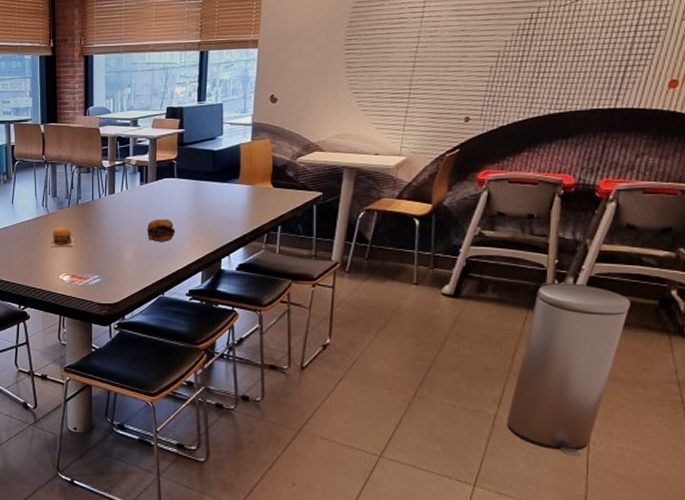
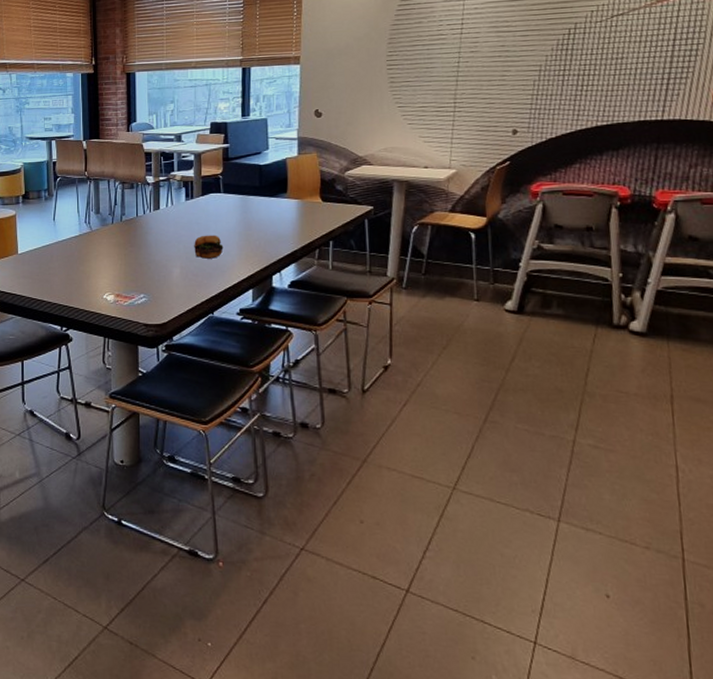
hamburger: present [51,226,75,247] -> none [94,243,120,266]
pedal bin: present [506,283,631,457] -> none [586,297,703,487]

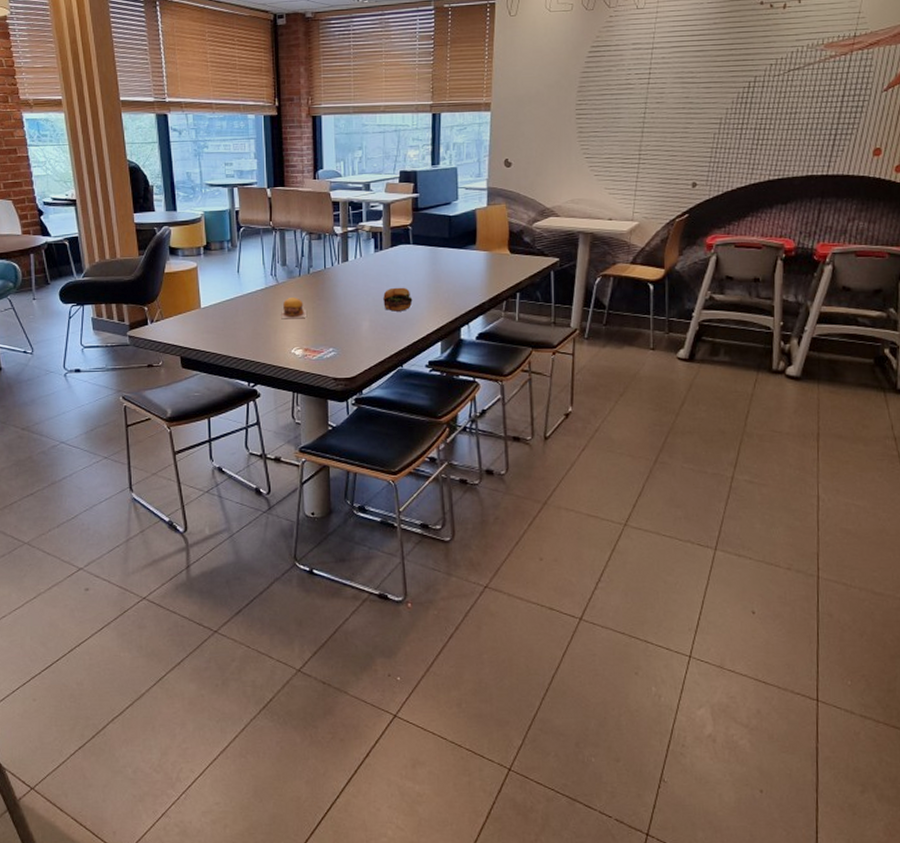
hamburger: none [94,243,120,266] -> present [281,296,308,320]

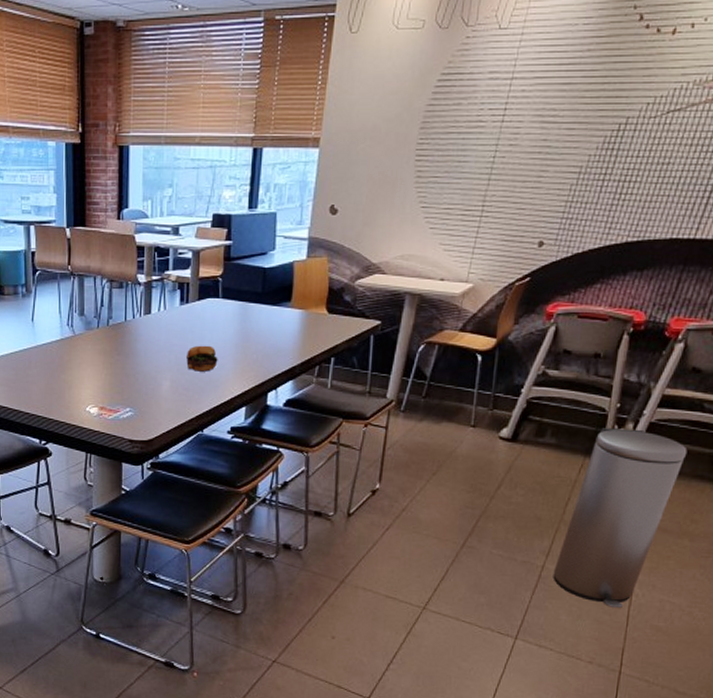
hamburger: present [281,296,308,320] -> none [77,350,105,375]
pedal bin: none [743,344,850,515] -> present [553,428,688,609]

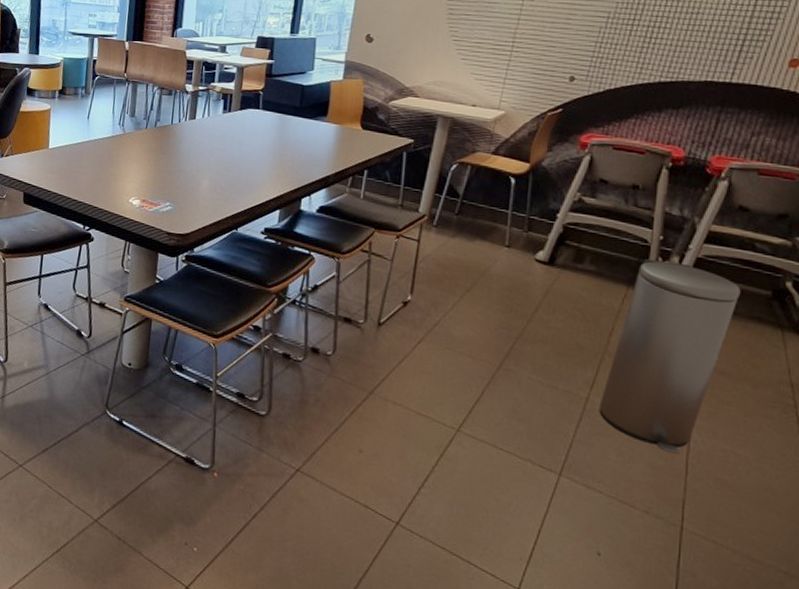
hamburger: present [185,345,218,372] -> none [225,150,256,175]

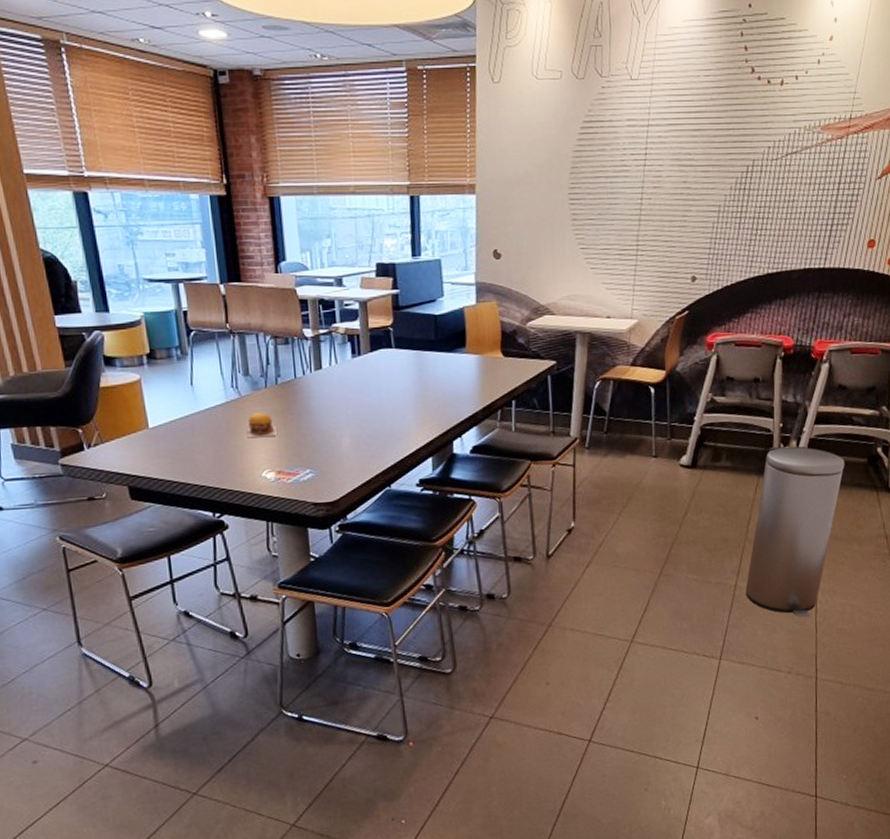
hamburger: none [123,147,149,170] -> present [247,411,278,439]

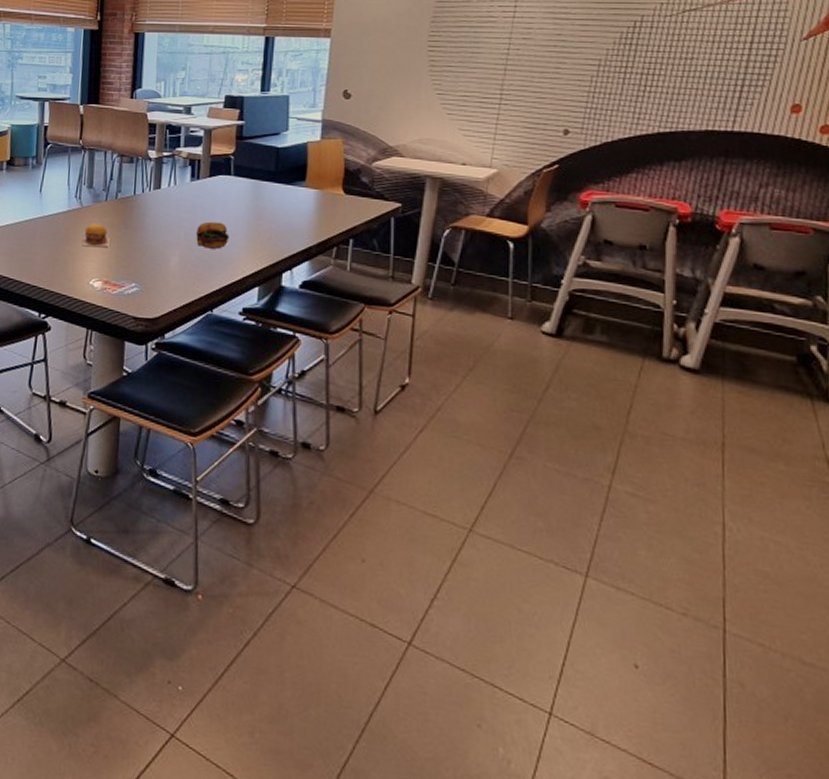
hamburger: none [363,397,398,425] -> present [195,221,230,249]
pedal bin: present [745,446,845,618] -> none [623,326,764,546]

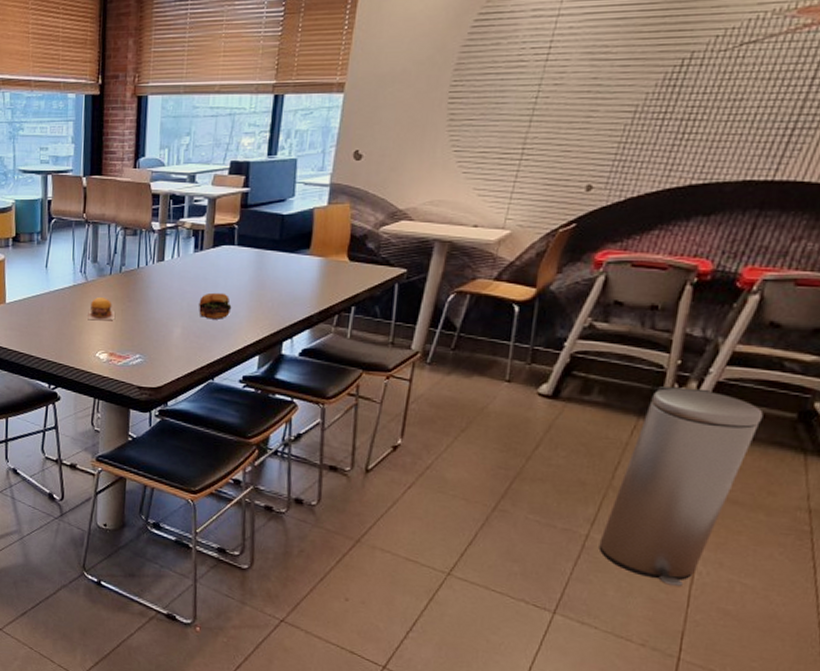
pedal bin: none [623,326,764,546] -> present [598,386,764,588]

